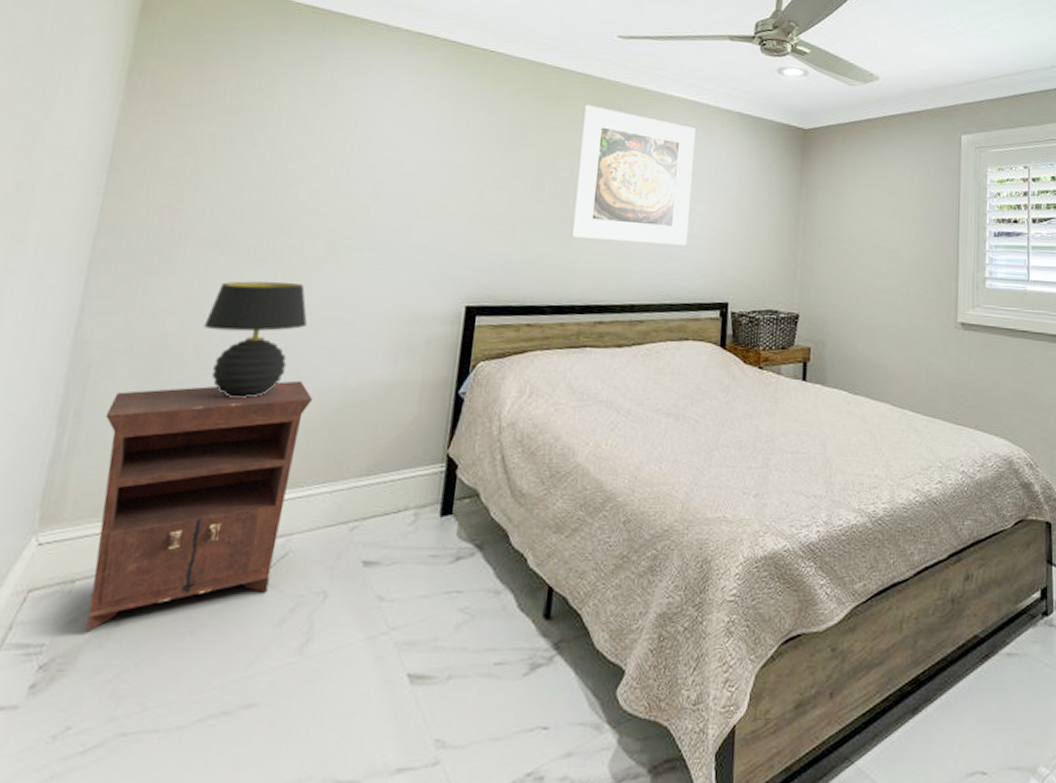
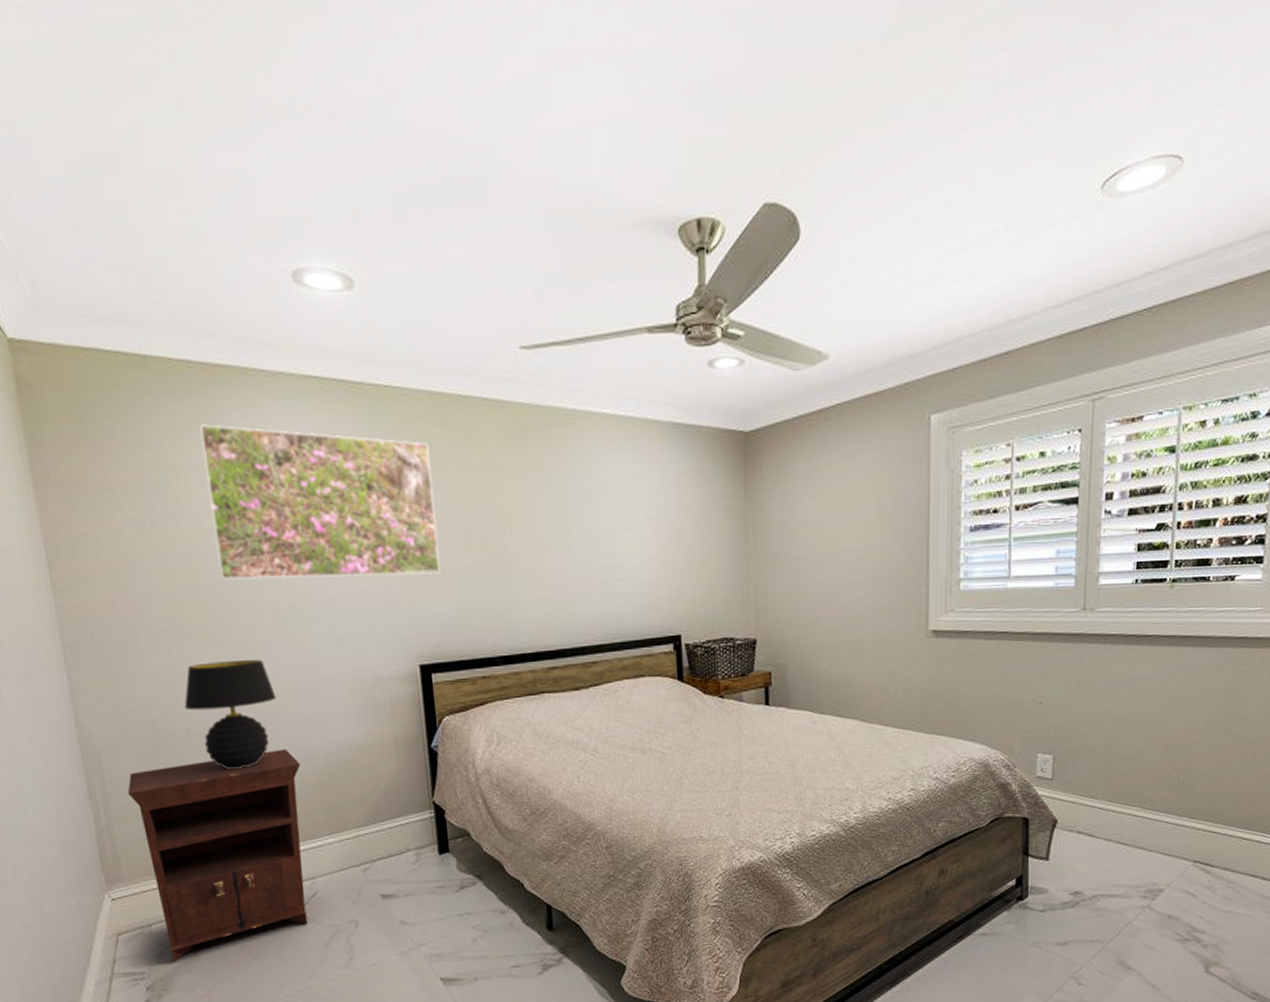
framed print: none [285,60,520,220] -> present [199,424,440,580]
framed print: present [570,104,696,246] -> none [497,435,630,585]

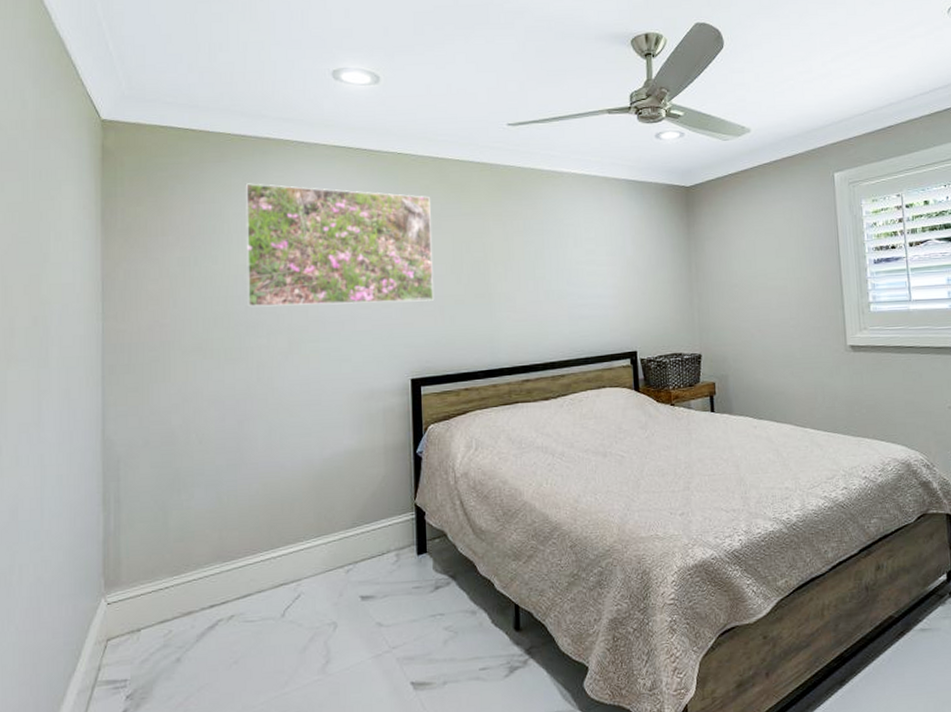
nightstand: present [127,748,308,963] -> none [138,455,299,669]
table lamp: present [184,660,276,769] -> none [201,375,283,475]

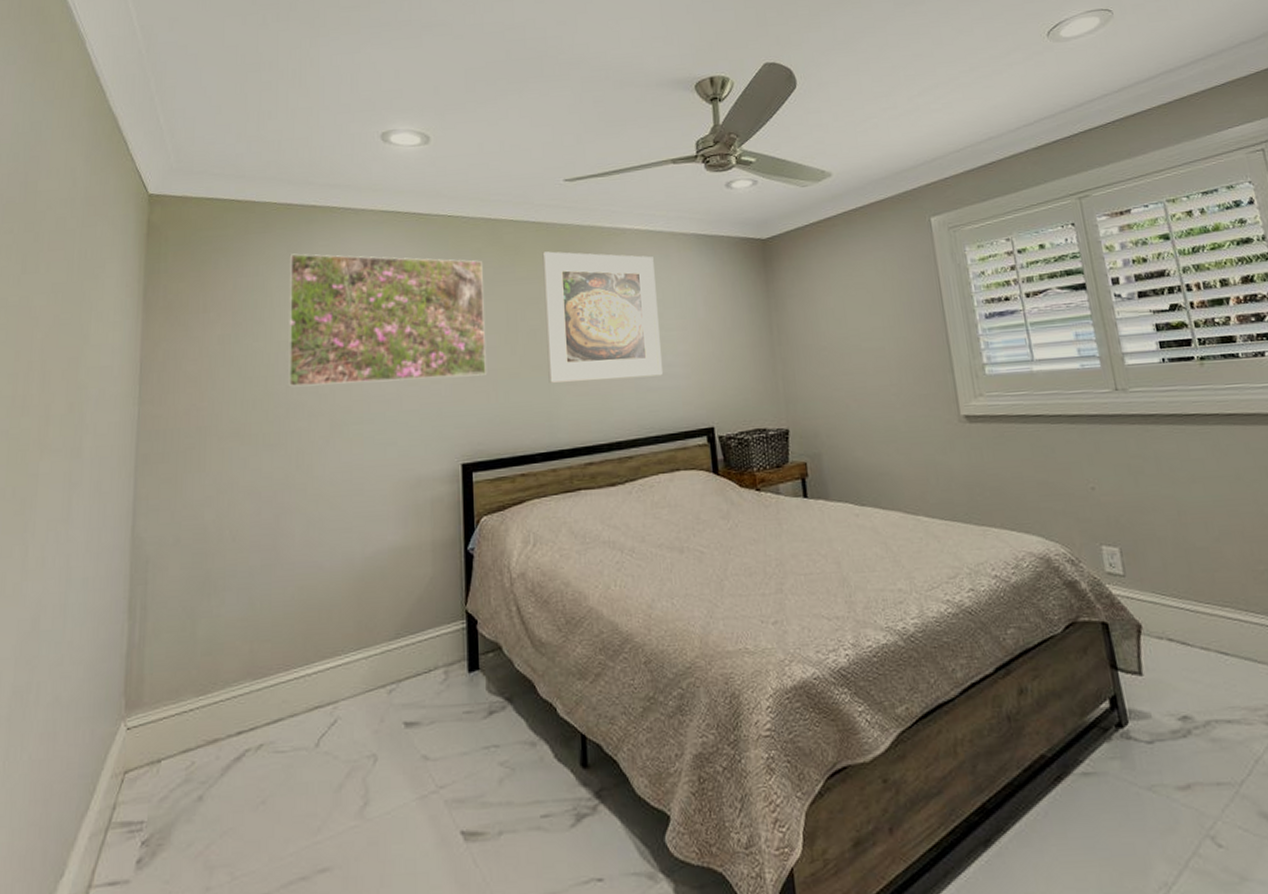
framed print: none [486,190,593,309] -> present [542,251,663,383]

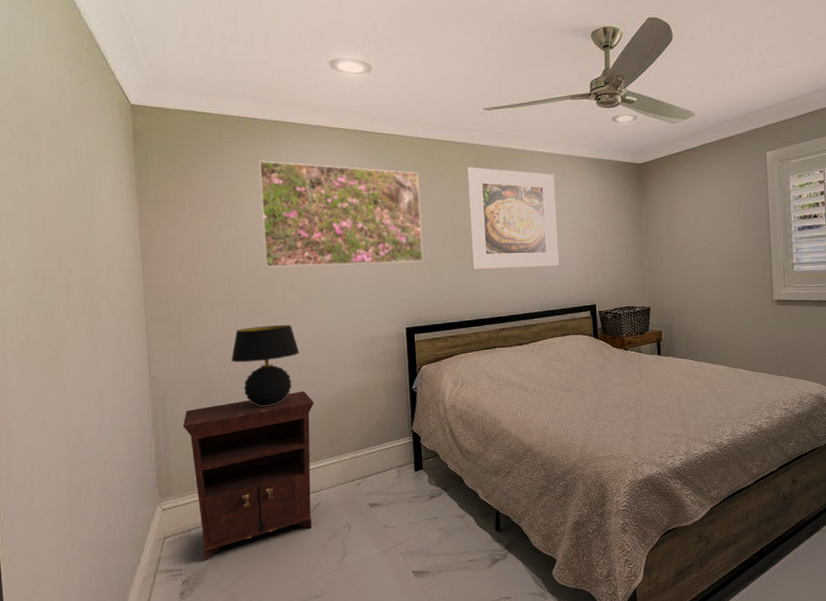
nightstand: none [166,554,338,809] -> present [182,391,315,561]
table lamp: none [236,462,323,577] -> present [231,325,299,407]

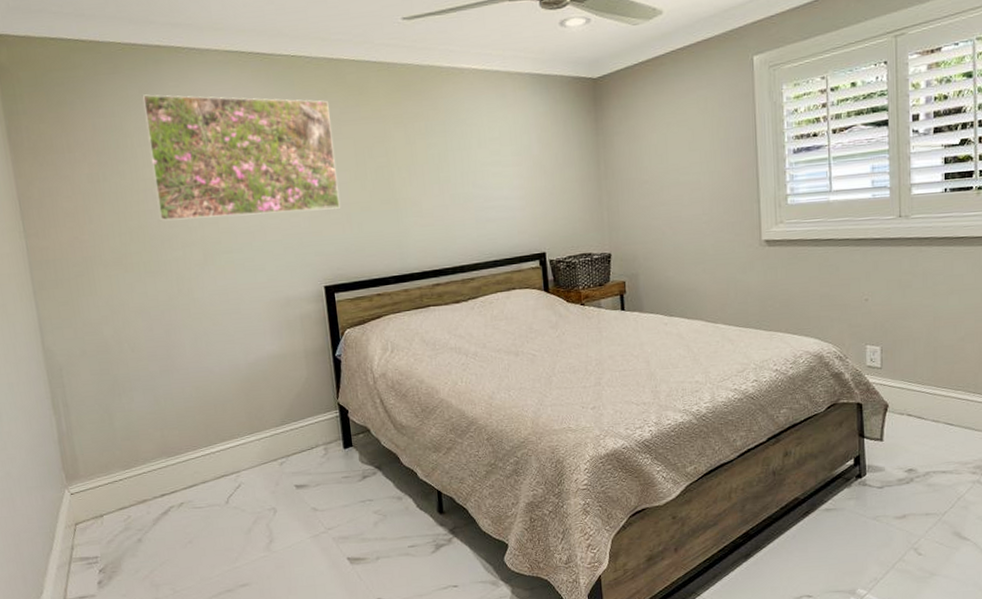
nightstand: present [182,391,315,561] -> none [84,361,234,548]
table lamp: present [231,325,299,407] -> none [130,286,205,380]
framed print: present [466,167,559,269] -> none [385,91,500,215]

